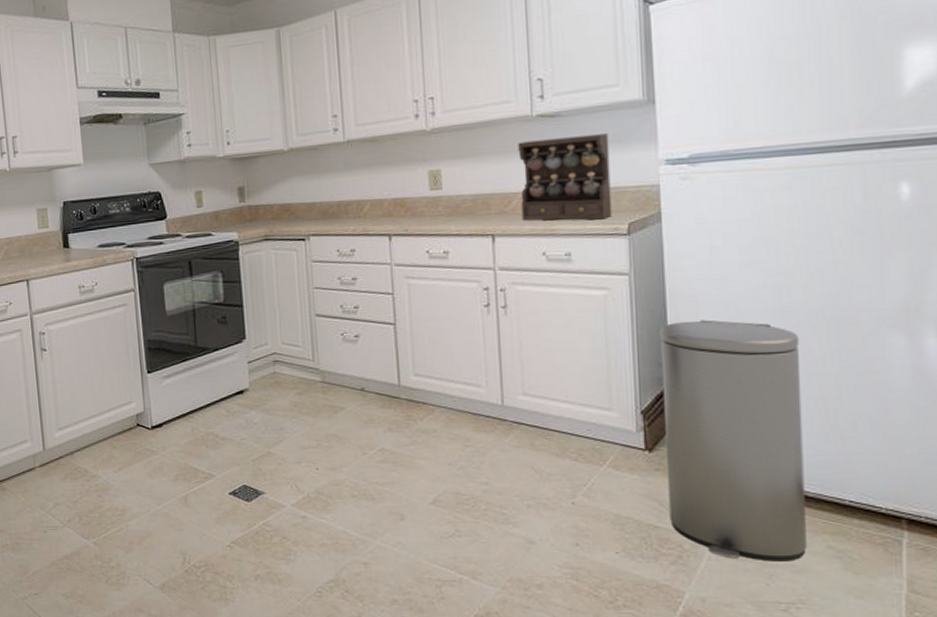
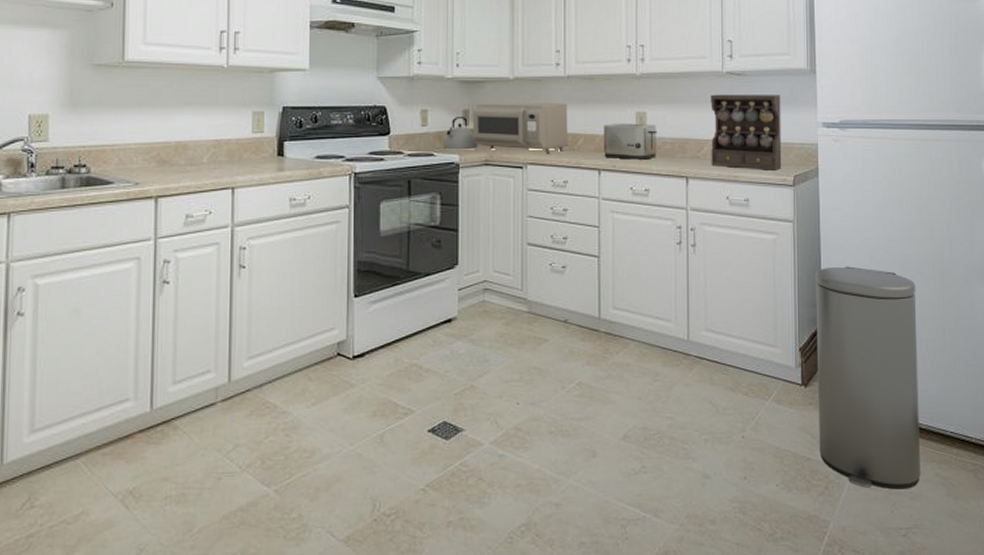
kettle: none [220,193,256,229] -> present [443,116,477,150]
microwave: none [247,169,353,225] -> present [472,102,568,153]
toaster: none [392,181,455,223] -> present [604,123,658,160]

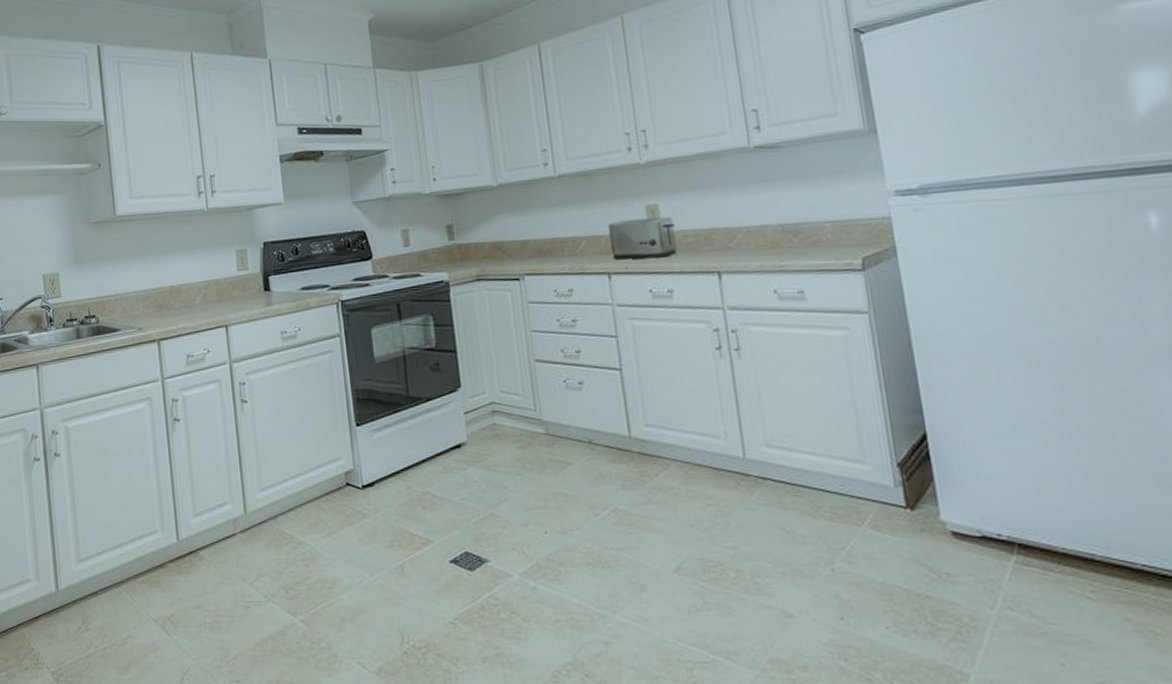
kettle: present [443,116,477,150] -> none [429,231,467,269]
microwave: present [472,102,568,153] -> none [456,204,568,264]
spice rack: present [710,94,782,170] -> none [737,164,844,257]
pedal bin: present [815,266,920,490] -> none [908,361,1101,637]

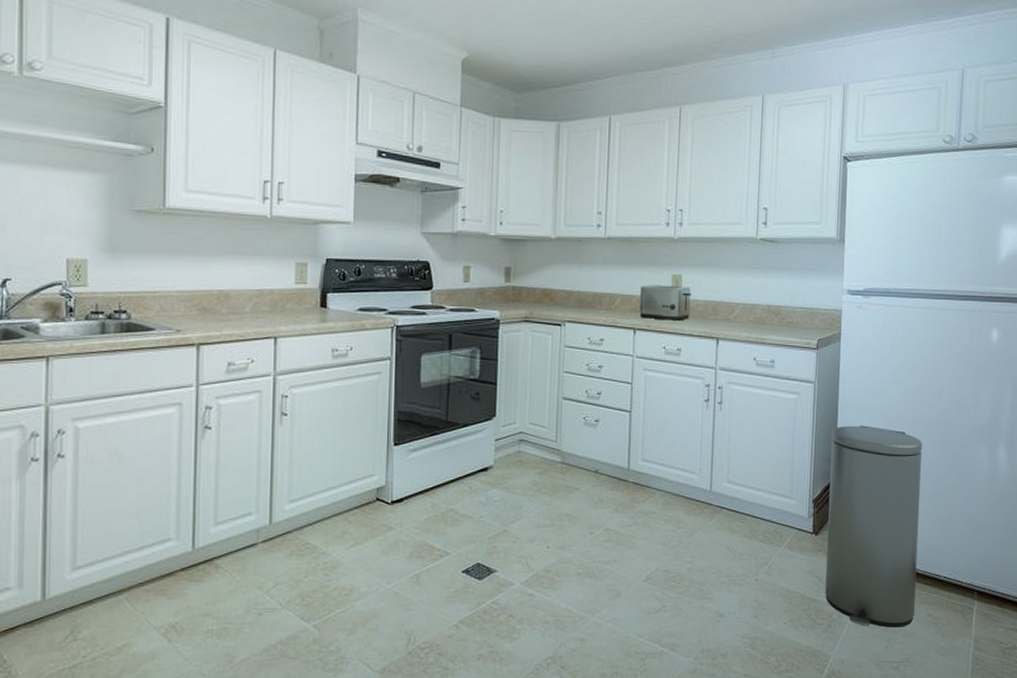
pedal bin: none [908,361,1101,637] -> present [825,425,923,628]

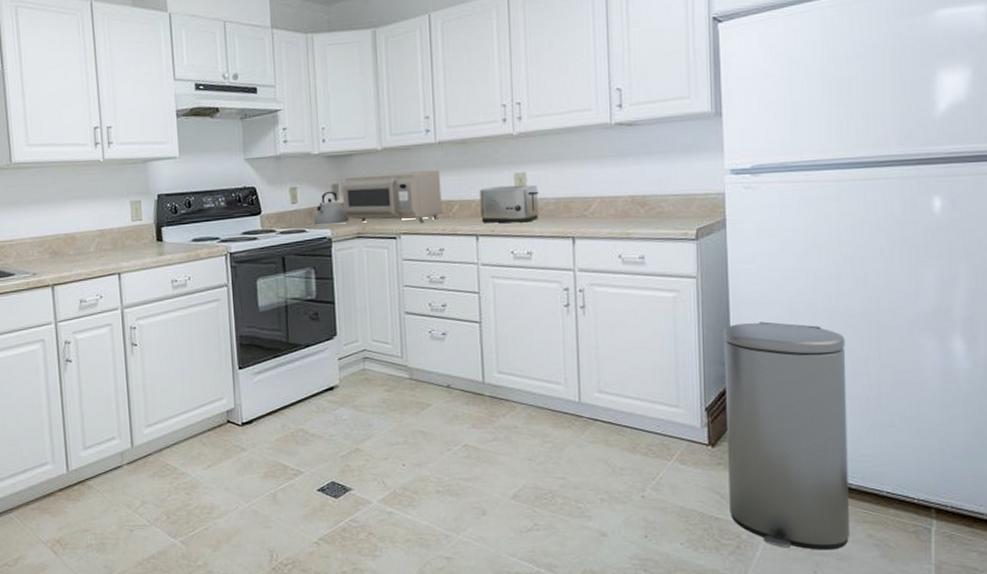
kettle: none [484,273,518,307] -> present [314,191,349,225]
microwave: none [513,261,607,312] -> present [341,169,442,223]

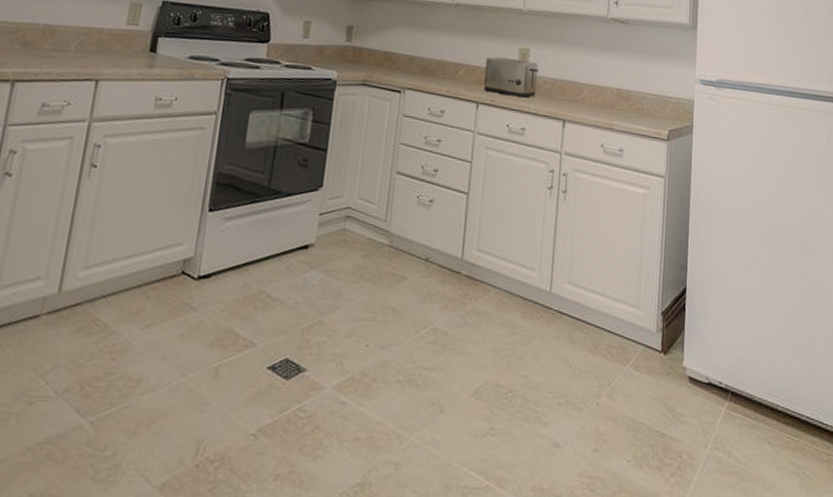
kettle: present [314,191,349,225] -> none [322,31,358,68]
microwave: present [341,169,442,223] -> none [353,21,453,80]
pedal bin: present [723,321,849,550] -> none [674,228,781,477]

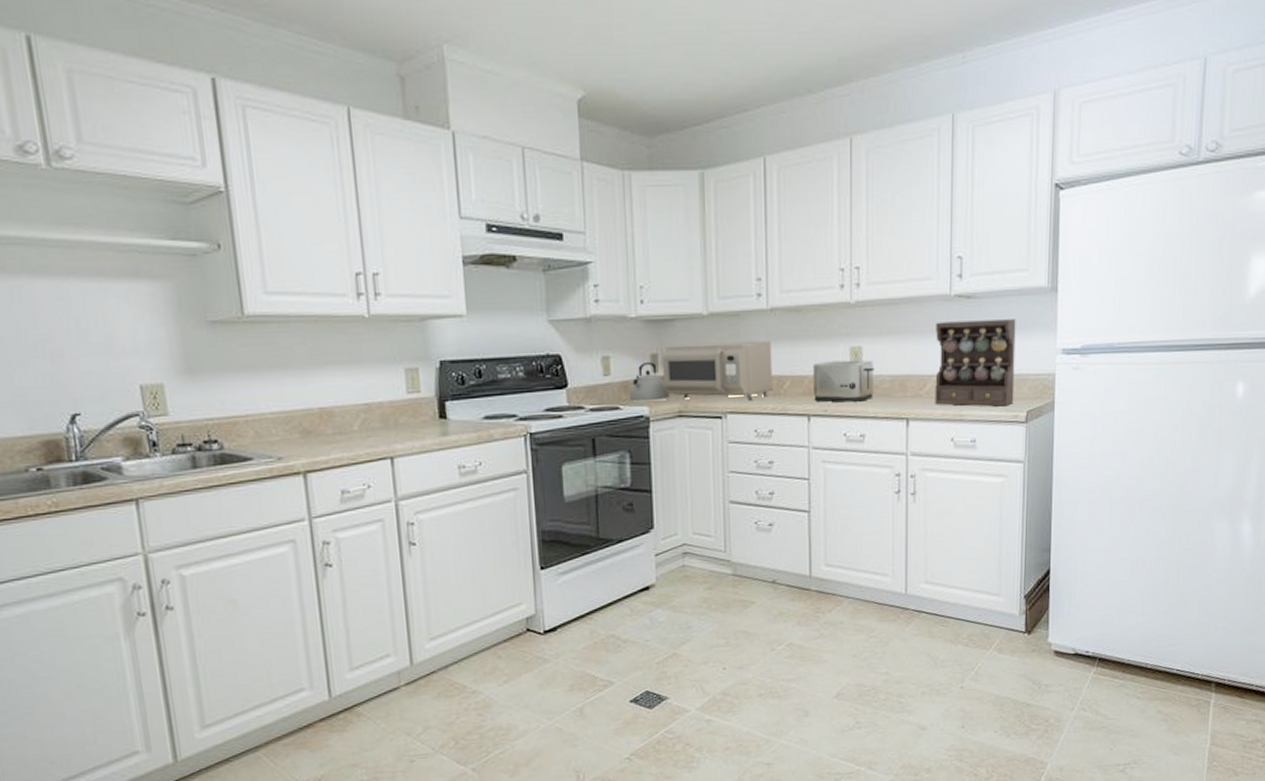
kettle: none [322,31,358,68] -> present [630,361,669,402]
microwave: none [353,21,453,80] -> present [661,340,773,399]
spice rack: none [589,39,662,123] -> present [935,319,1016,407]

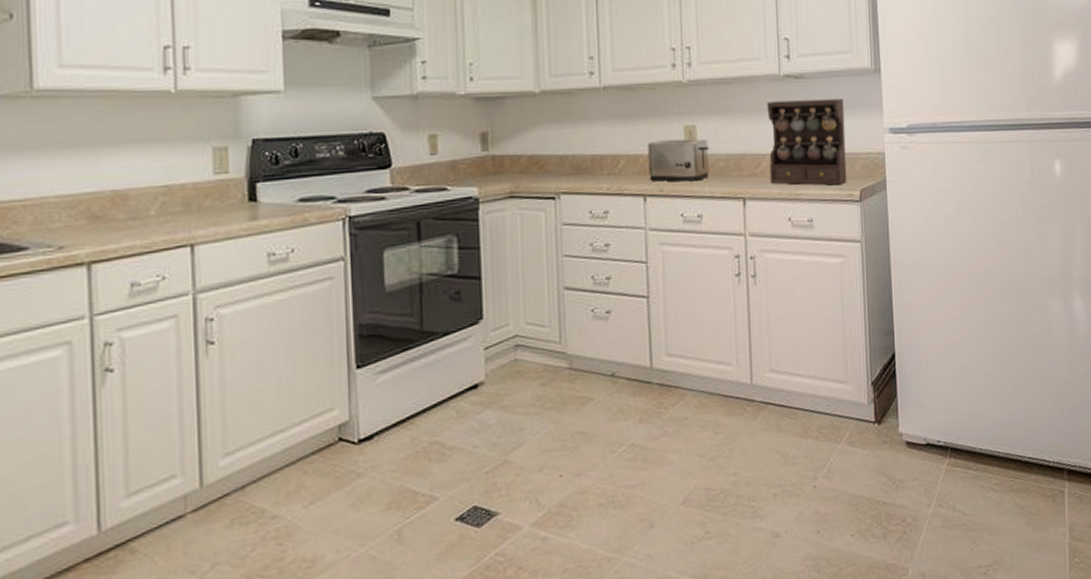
kettle: present [630,361,669,402] -> none [458,140,500,182]
microwave: present [661,340,773,399] -> none [492,118,607,179]

